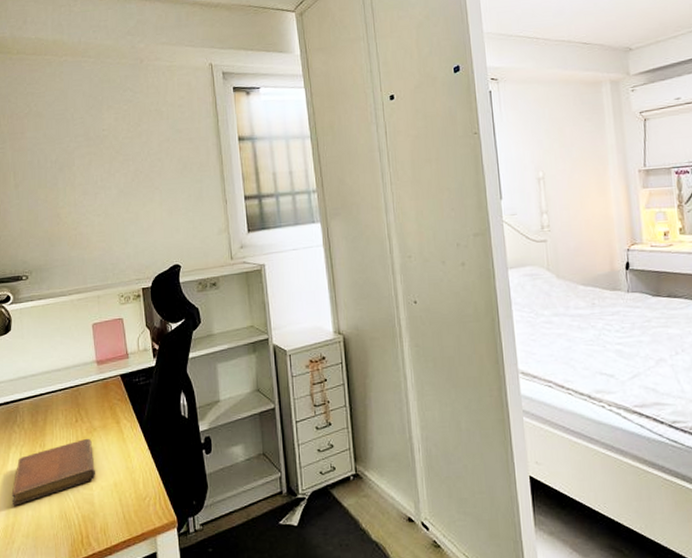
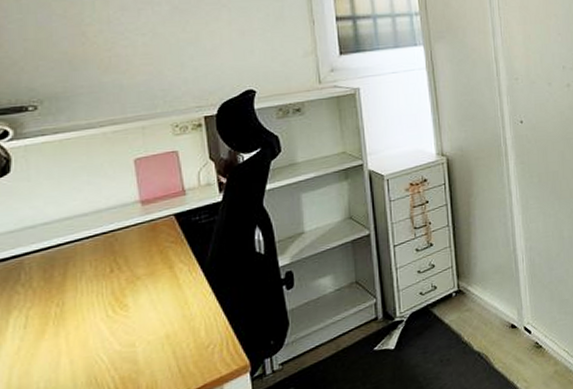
notebook: present [11,438,95,506] -> none [12,288,139,380]

